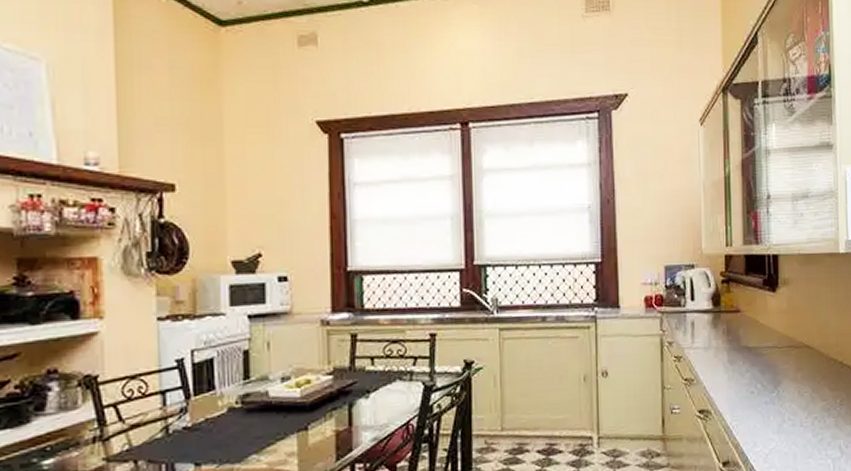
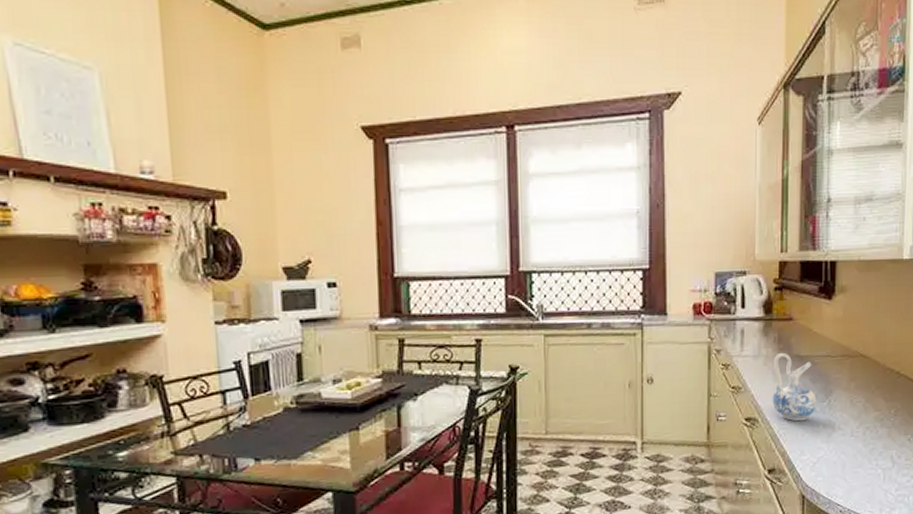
ceramic pitcher: none [723,344,767,413] -> present [772,352,818,422]

